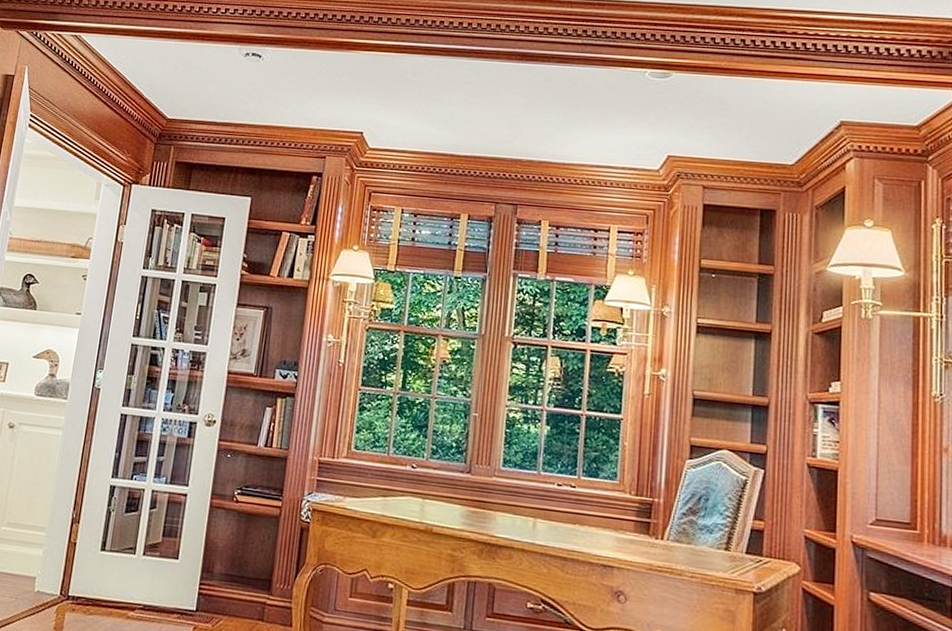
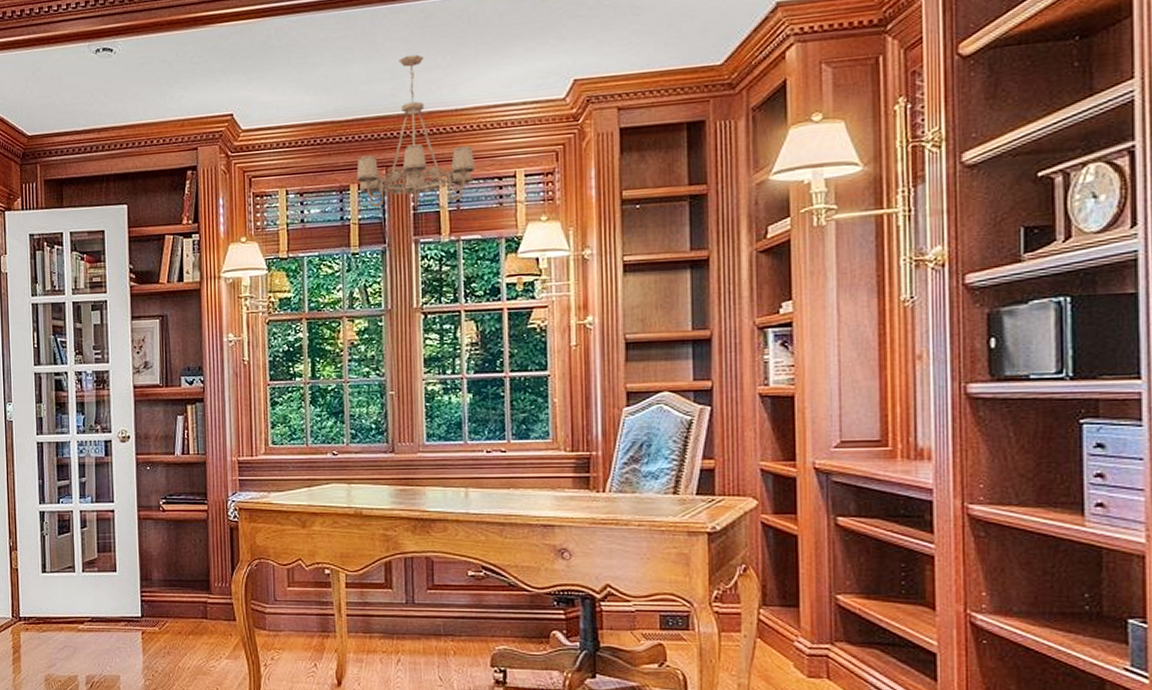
chandelier: none [467,109,576,245] -> present [356,54,476,208]

